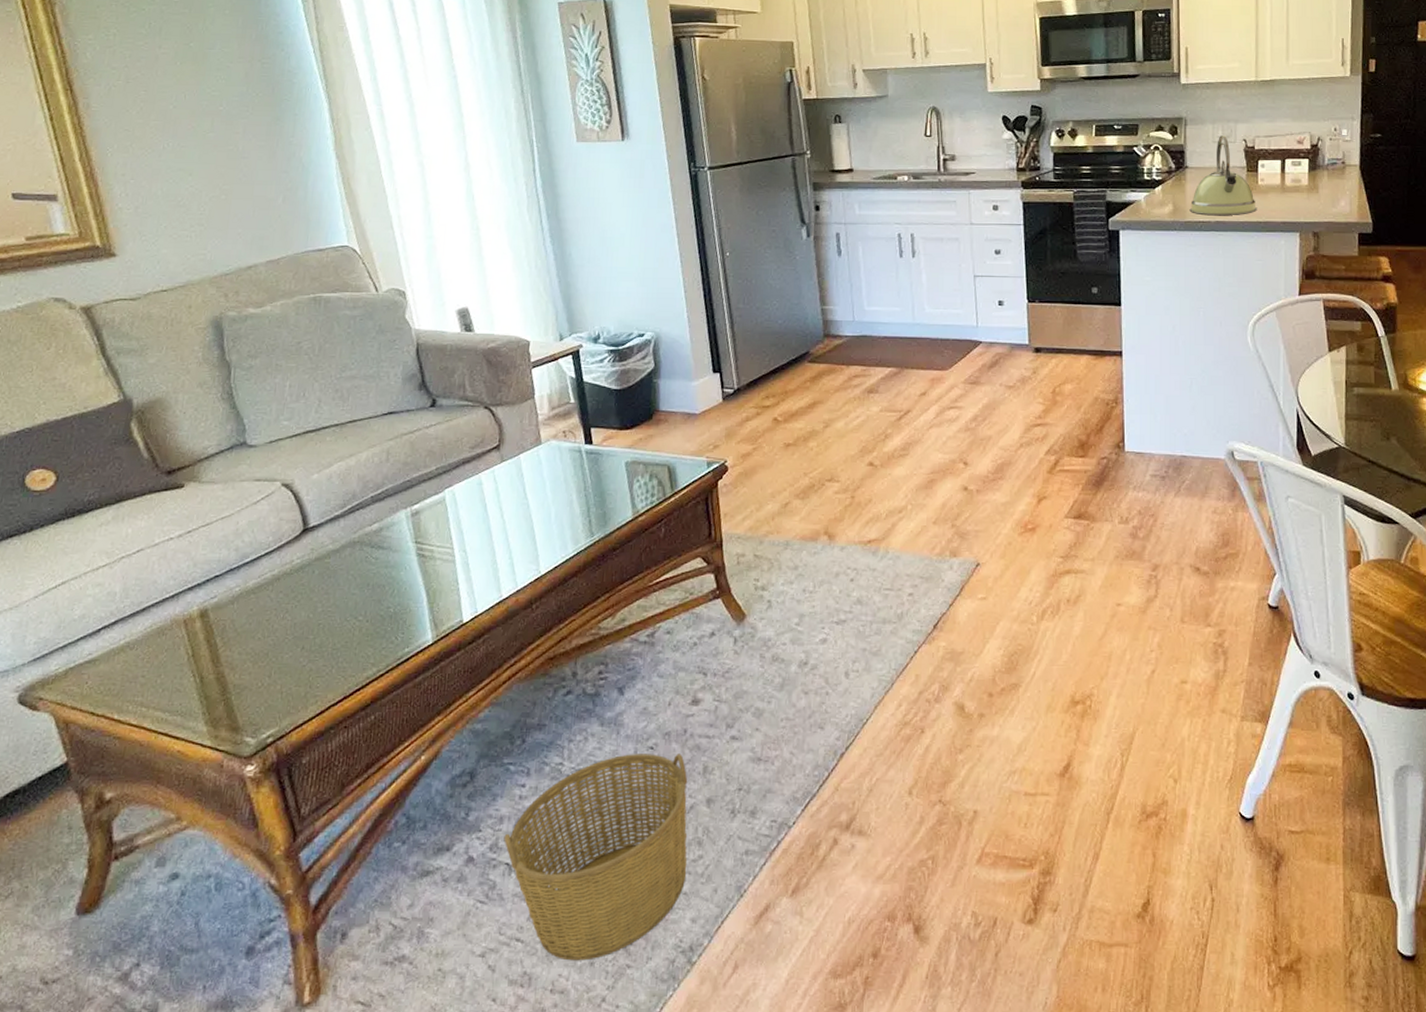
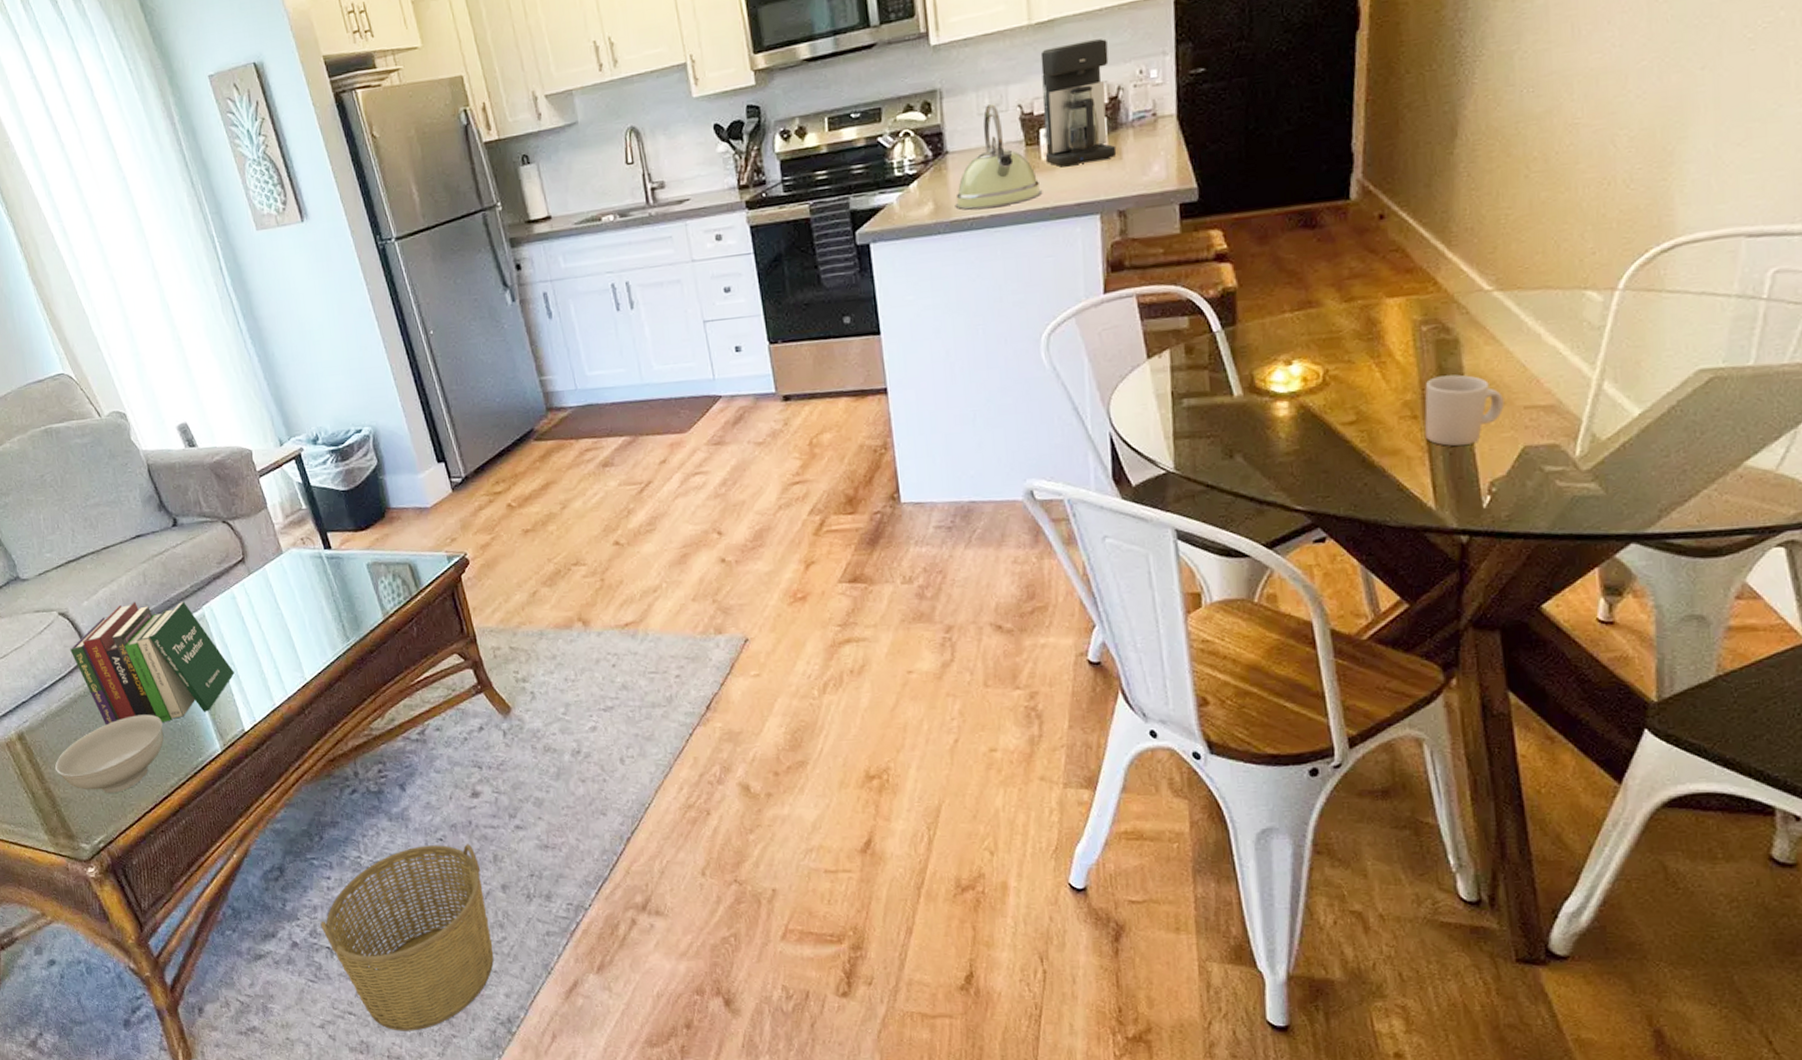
decorative bowl: none [235,598,373,682] -> present [54,714,164,793]
books: none [285,479,465,608] -> present [70,602,234,726]
coffee maker: none [1261,100,1315,192] -> present [1040,39,1117,167]

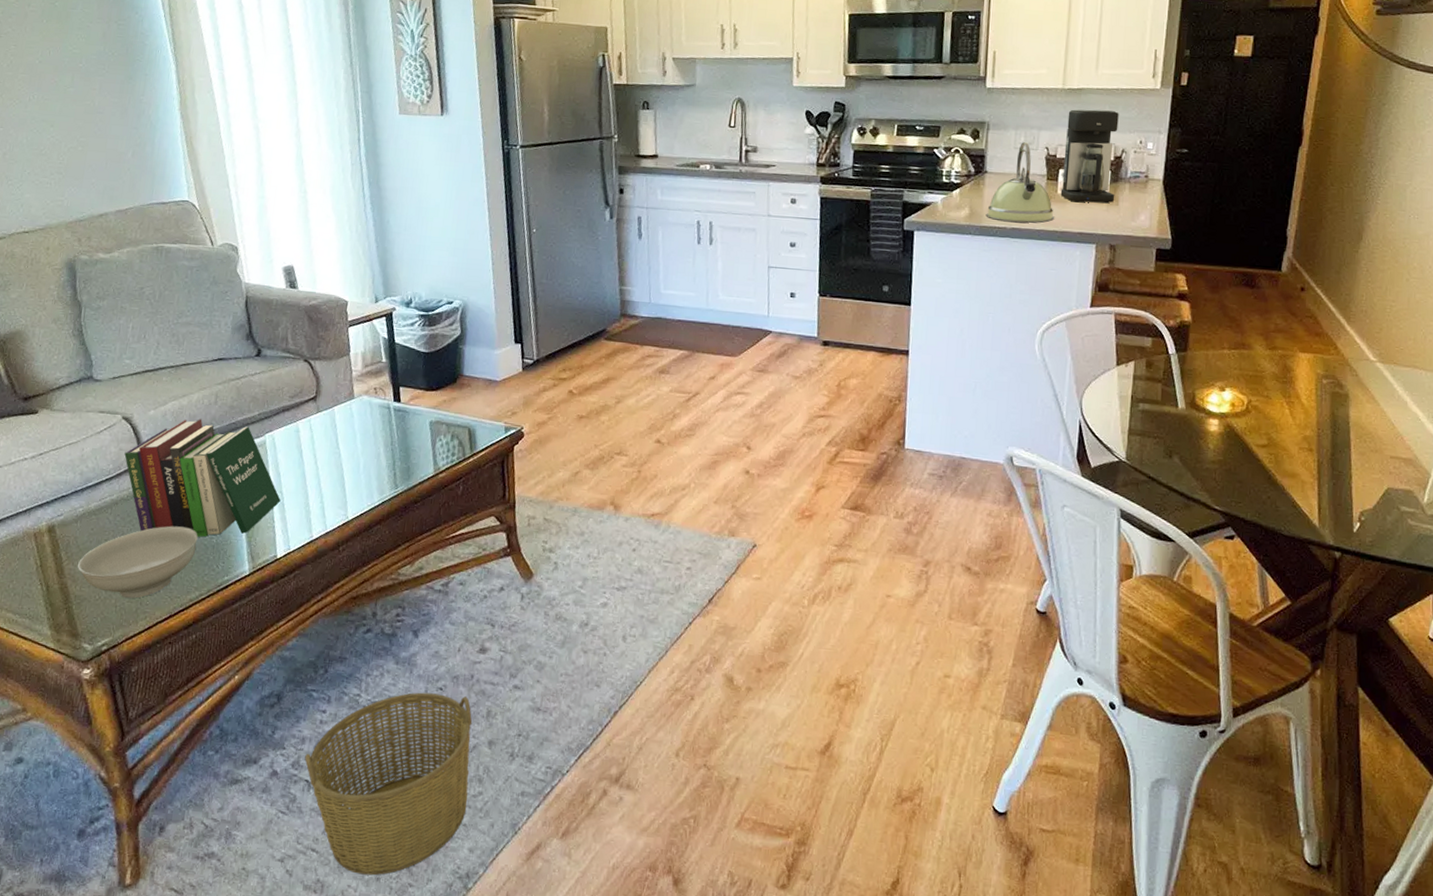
mug: present [1424,374,1504,447] -> none [1317,421,1376,480]

